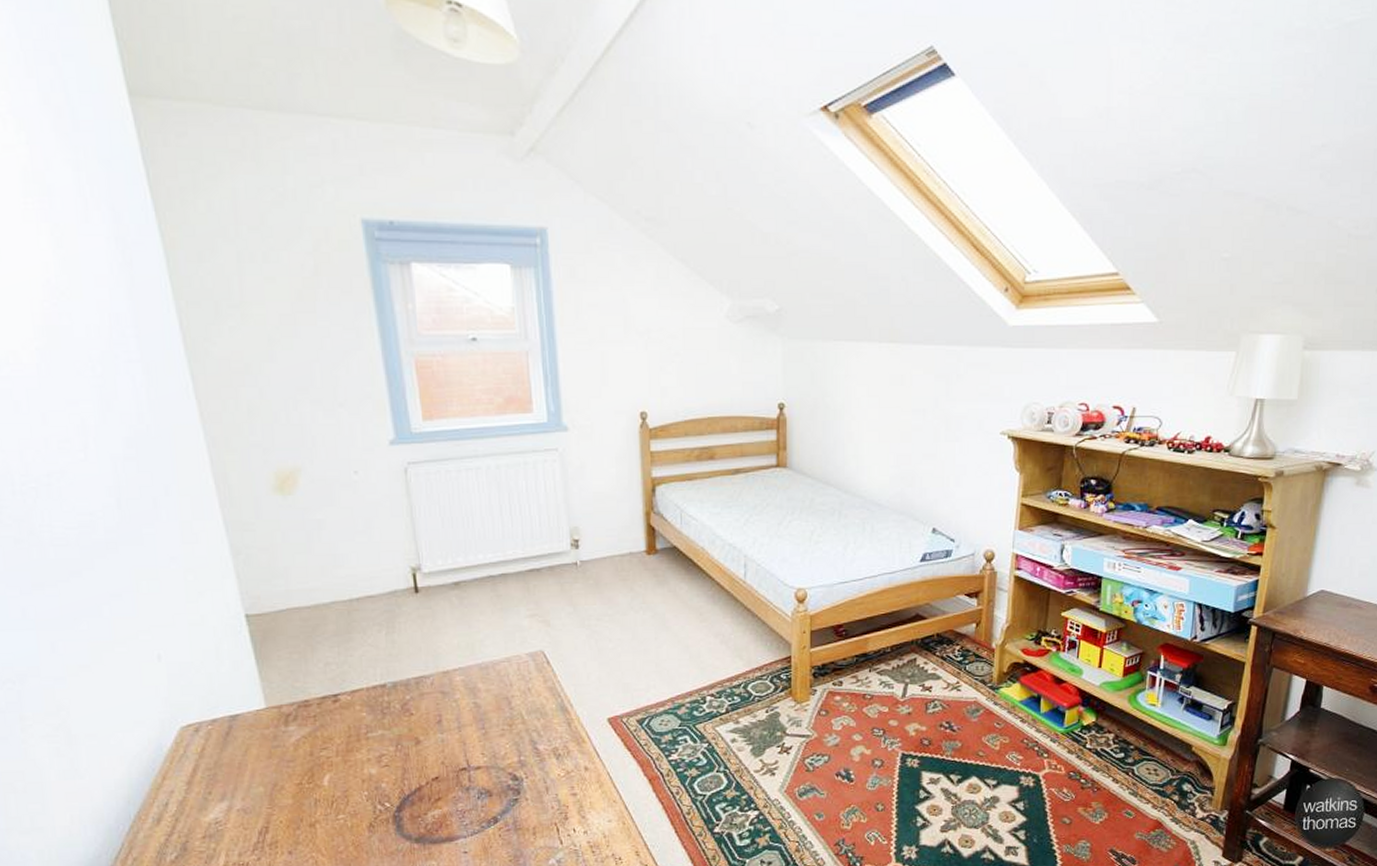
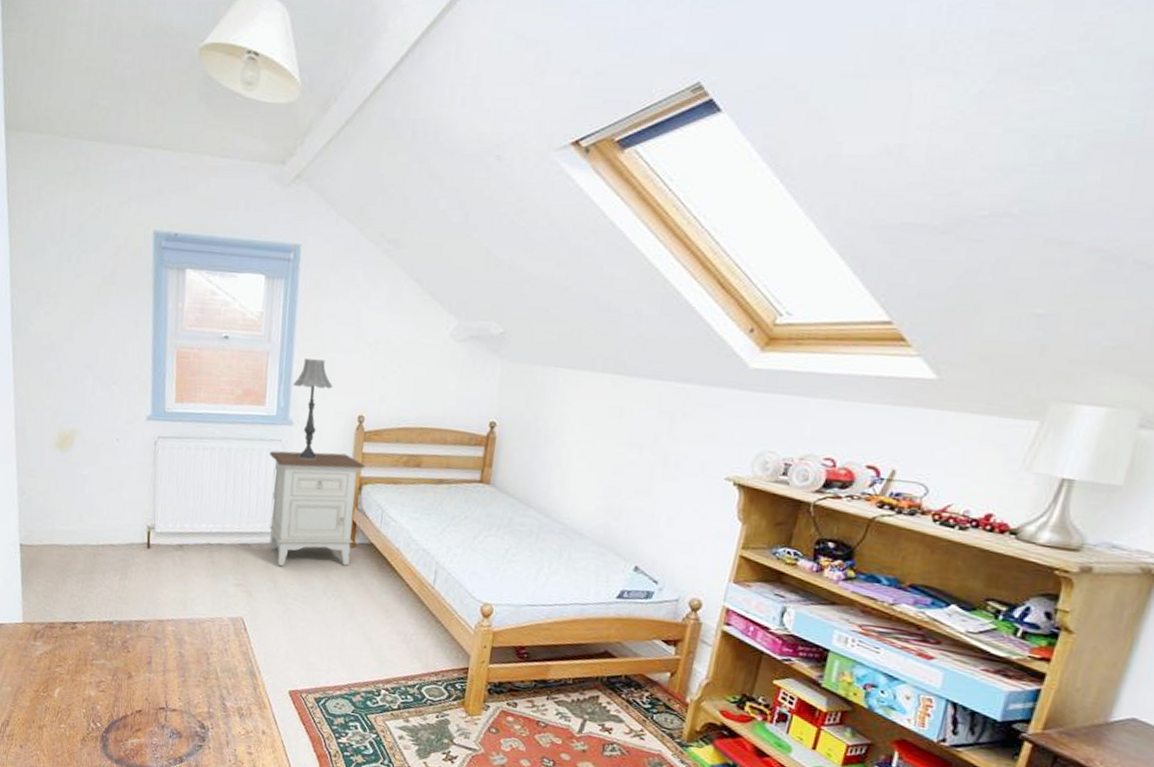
nightstand: none [546,455,655,588] -> present [269,450,365,567]
table lamp: none [561,355,607,467] -> present [292,358,333,460]

